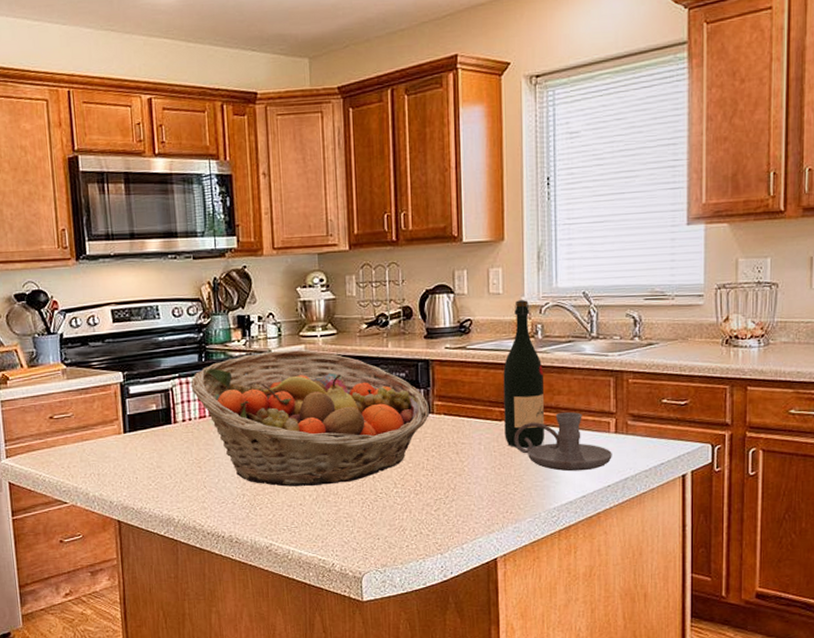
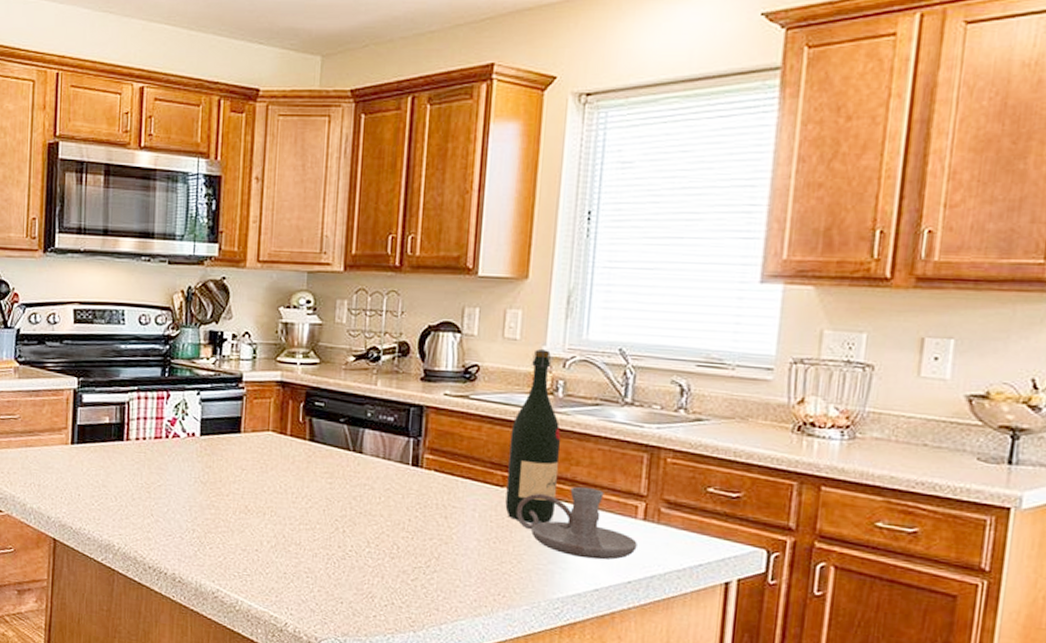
fruit basket: present [191,350,429,487] -> none [149,374,418,533]

